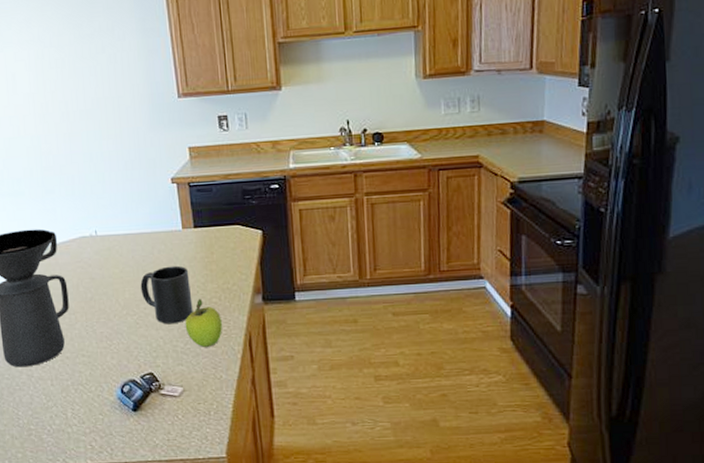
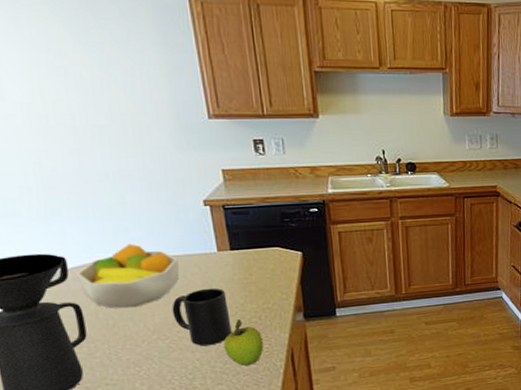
fruit bowl: none [62,220,148,283] -> present [75,243,180,309]

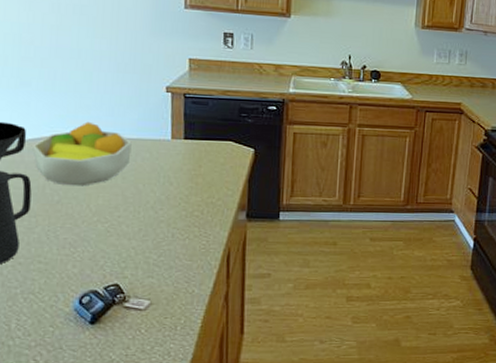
mug: present [172,288,232,346] -> none [117,175,173,234]
fruit: present [223,319,264,366] -> none [161,211,201,260]

